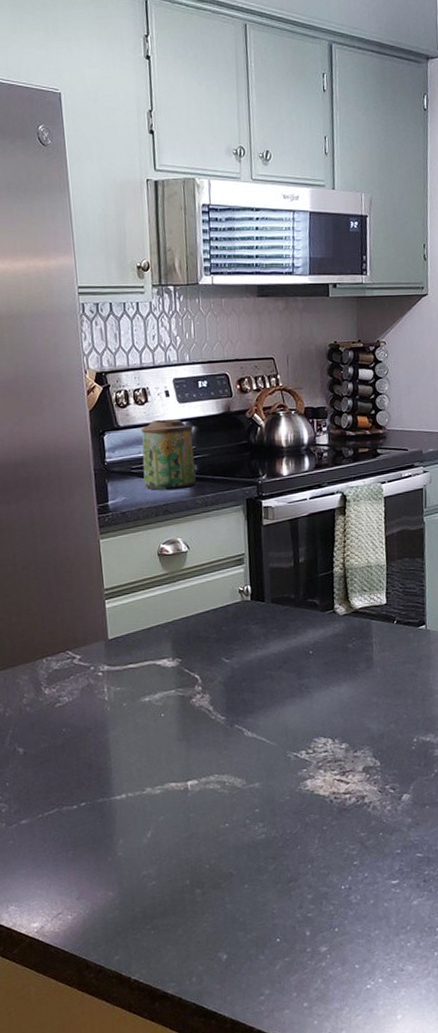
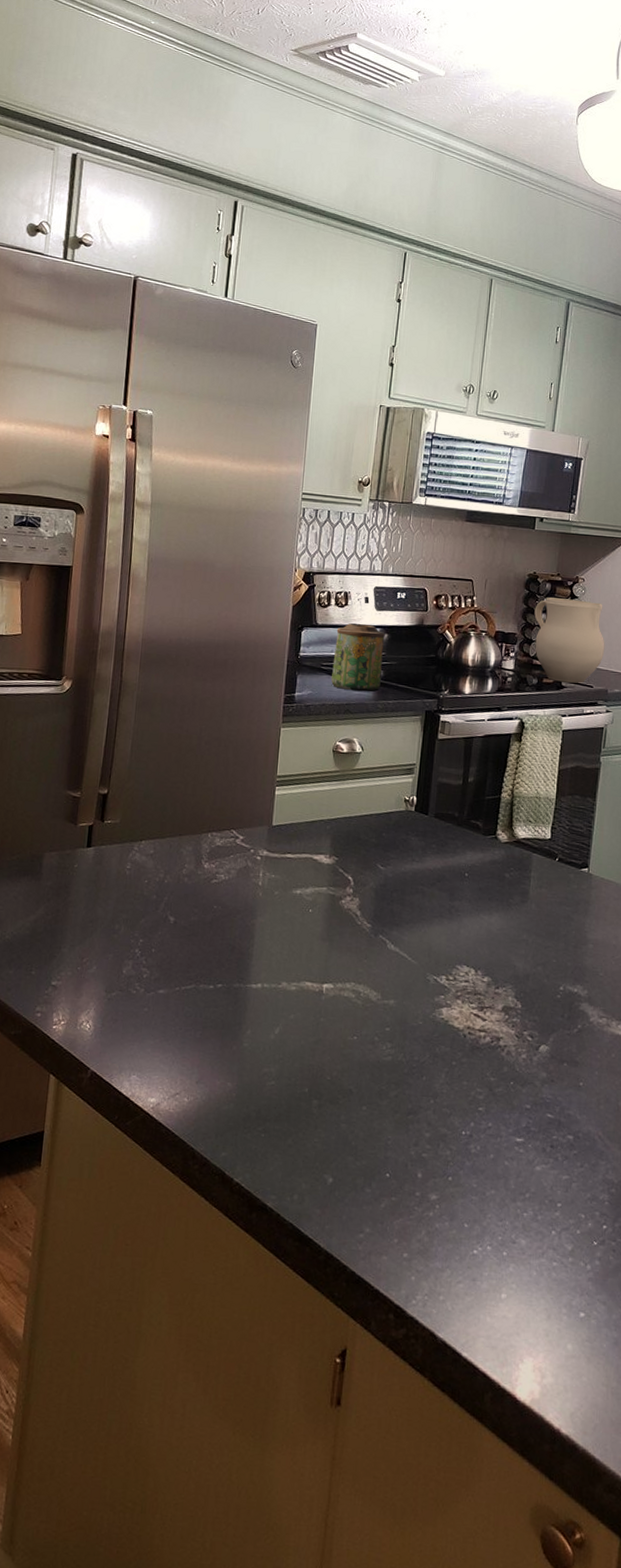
ceramic jug: none [340,364,415,450] -> present [534,597,605,684]

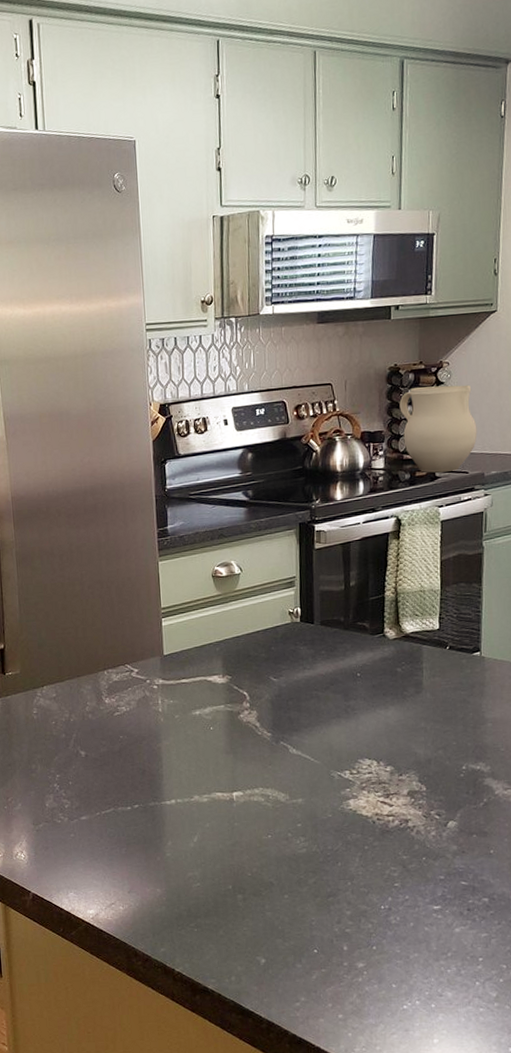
canister: present [331,623,385,693] -> none [199,447,251,516]

